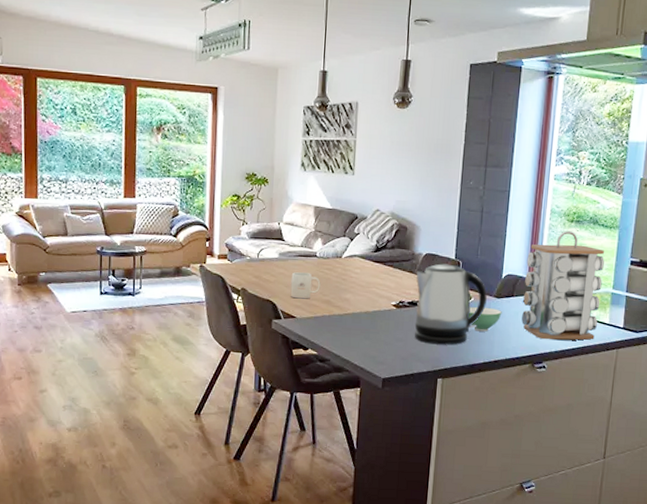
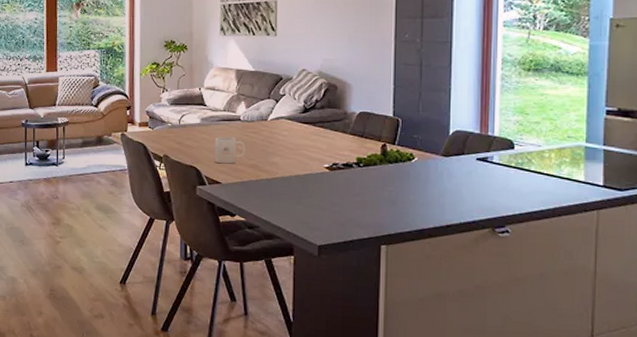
kettle: present [414,263,487,344] -> none [349,122,433,208]
bowl: present [468,306,502,332] -> none [413,166,452,194]
spice rack: present [521,231,605,341] -> none [476,80,573,202]

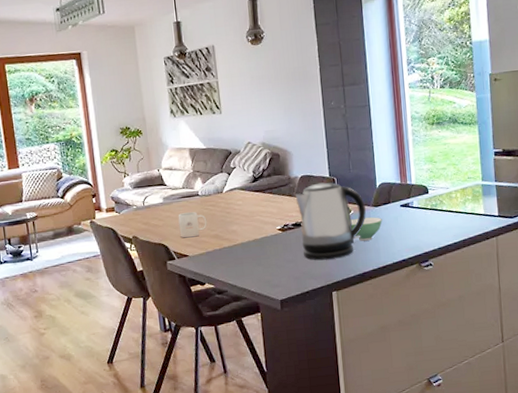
kettle: none [349,122,433,208] -> present [295,182,366,260]
bowl: none [413,166,452,194] -> present [351,217,383,241]

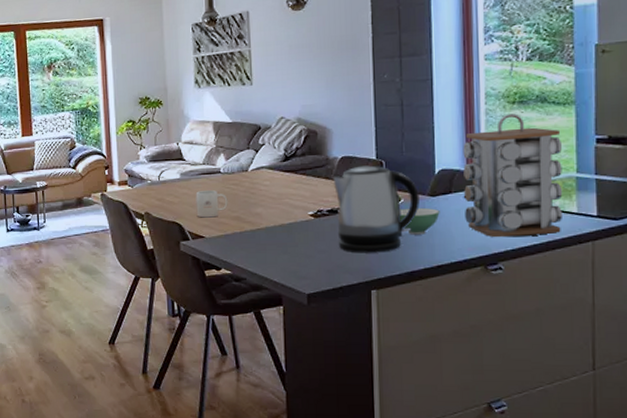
spice rack: none [396,133,474,239] -> present [463,113,563,238]

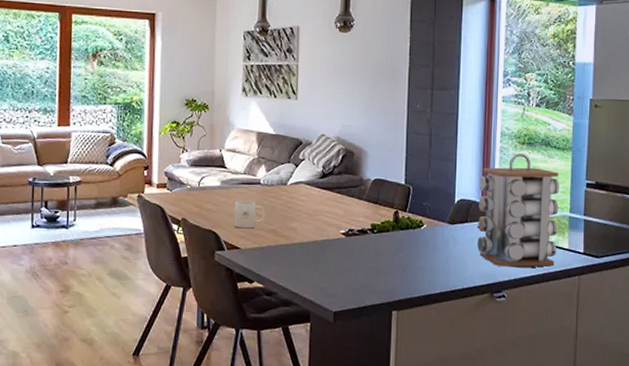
kettle: present [333,165,420,252] -> none [365,189,440,274]
bowl: present [400,207,440,235] -> none [422,233,457,260]

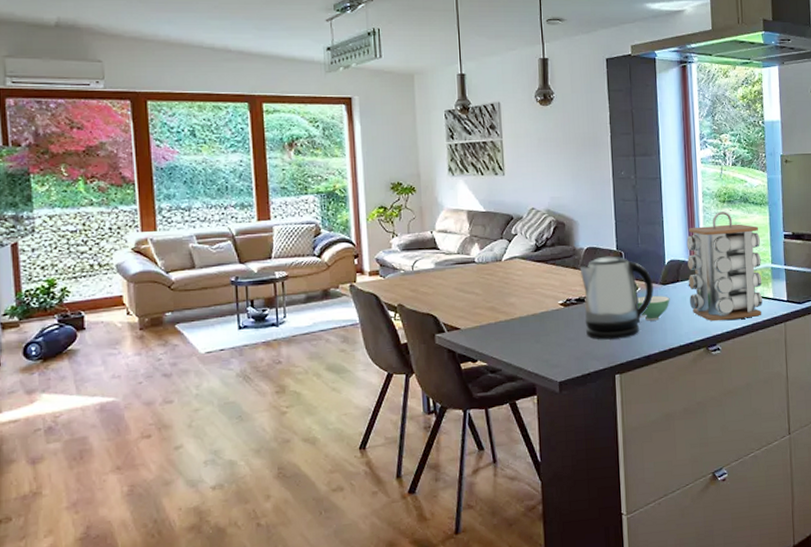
mug: present [233,201,265,229] -> none [450,280,483,309]
kettle: none [365,189,440,274] -> present [579,256,654,339]
bowl: none [422,233,457,260] -> present [637,295,670,321]

